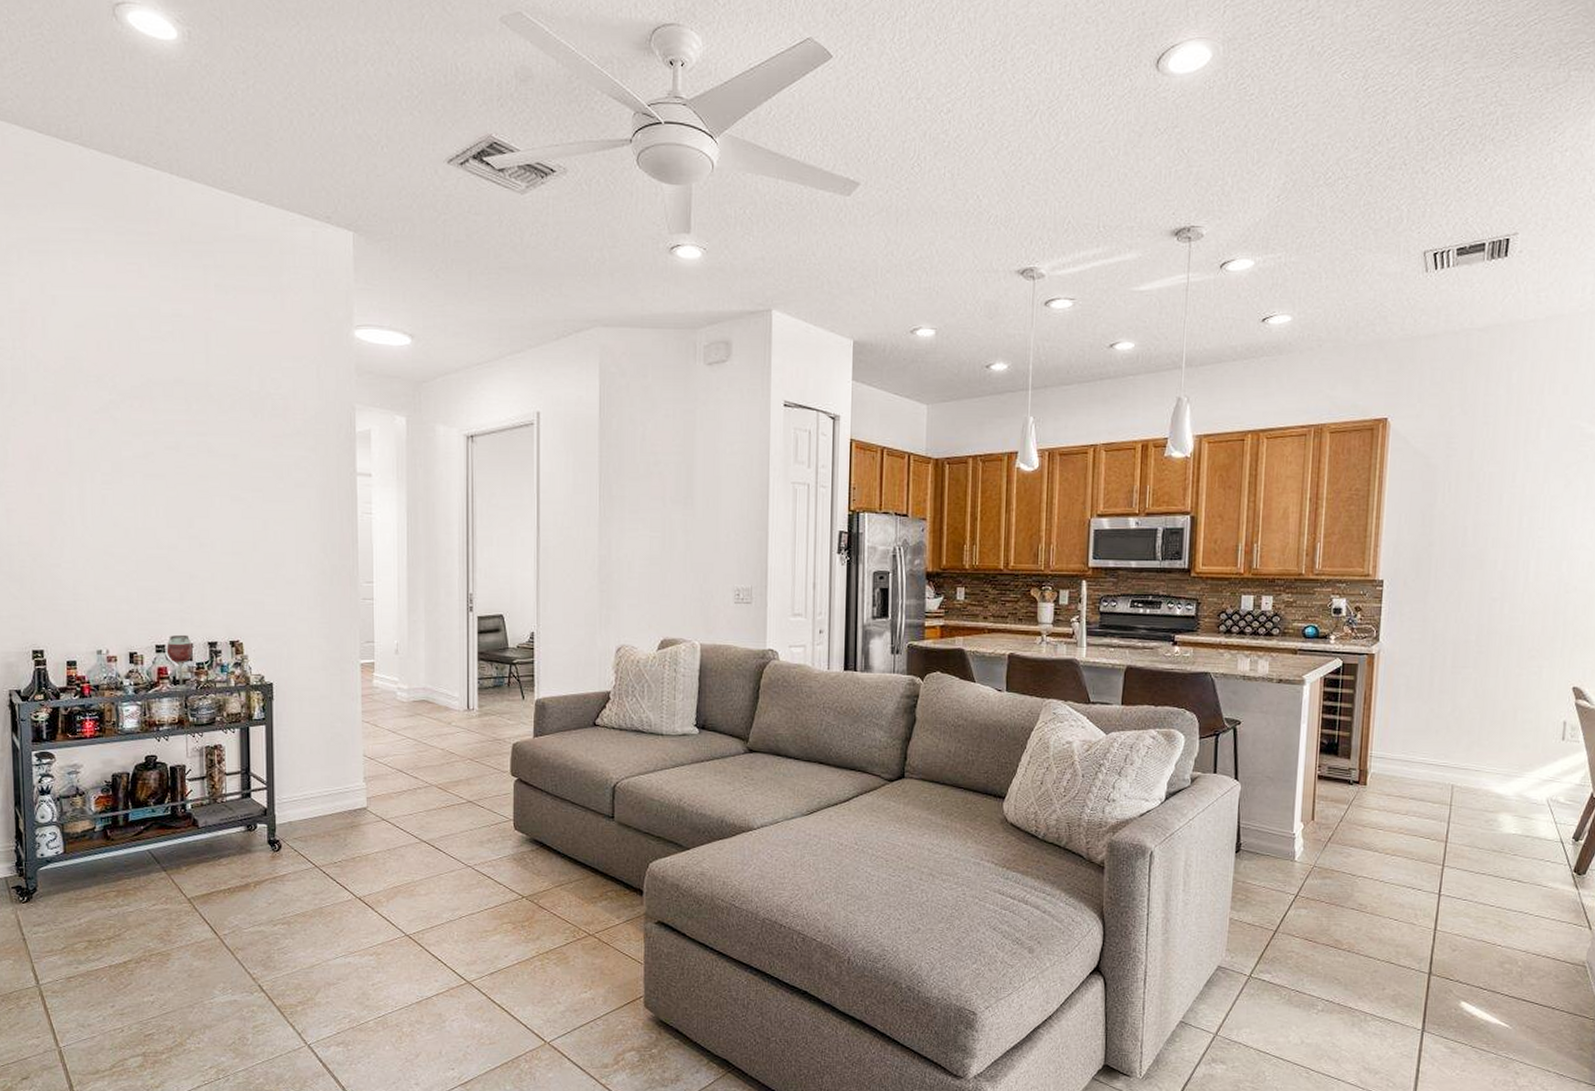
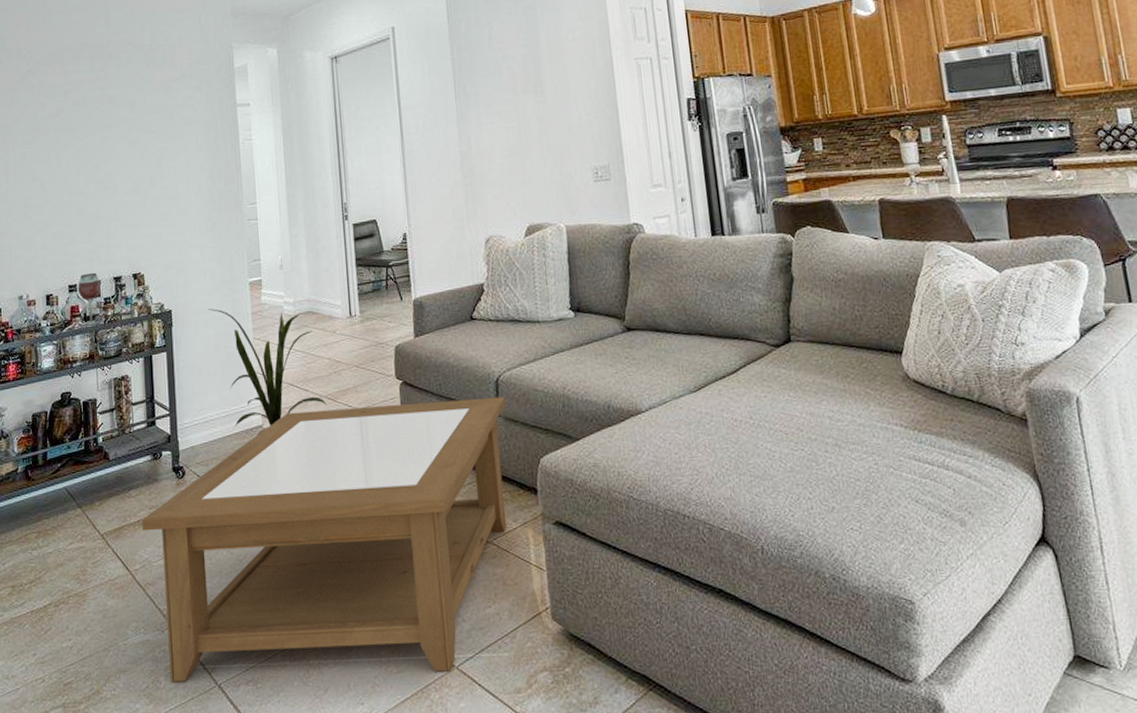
coffee table: none [233,798,620,1046] -> present [142,396,507,682]
house plant: none [313,686,436,818] -> present [207,308,326,436]

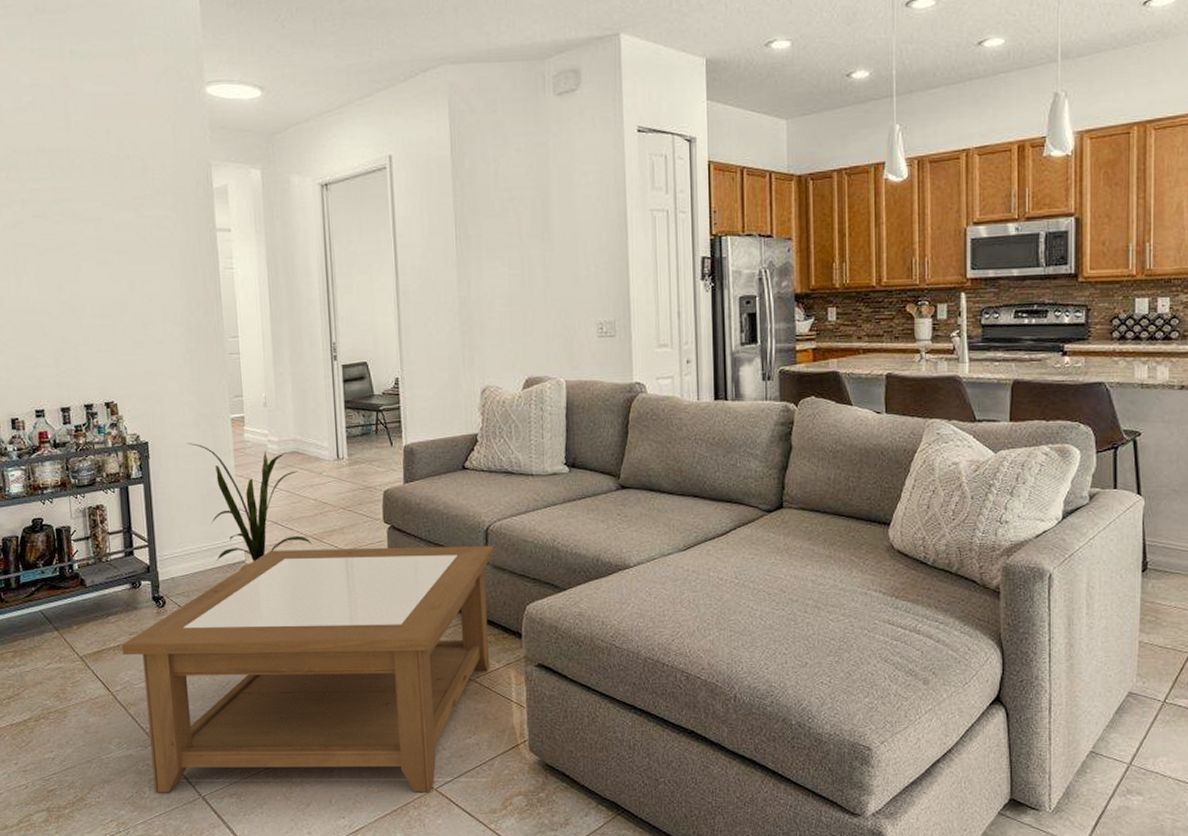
wineglass: present [78,272,101,327] -> none [45,398,72,454]

